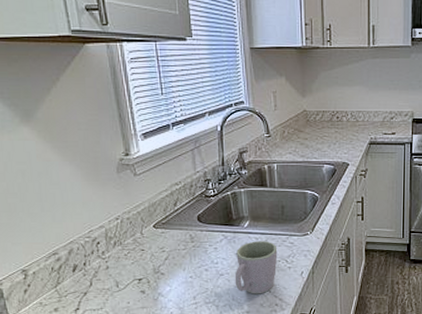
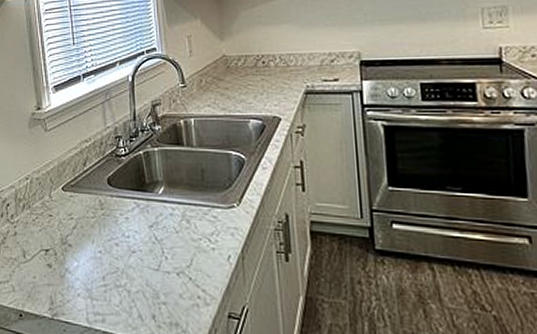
mug: present [235,241,278,294] -> none [148,212,198,281]

